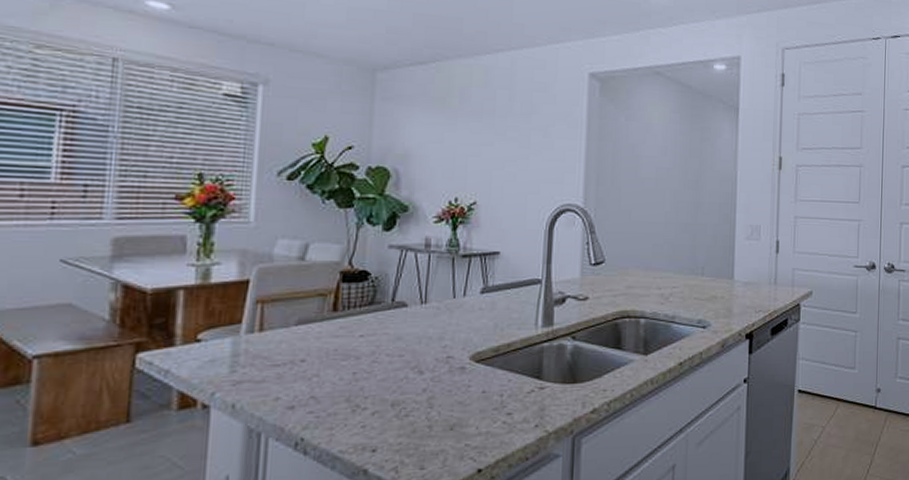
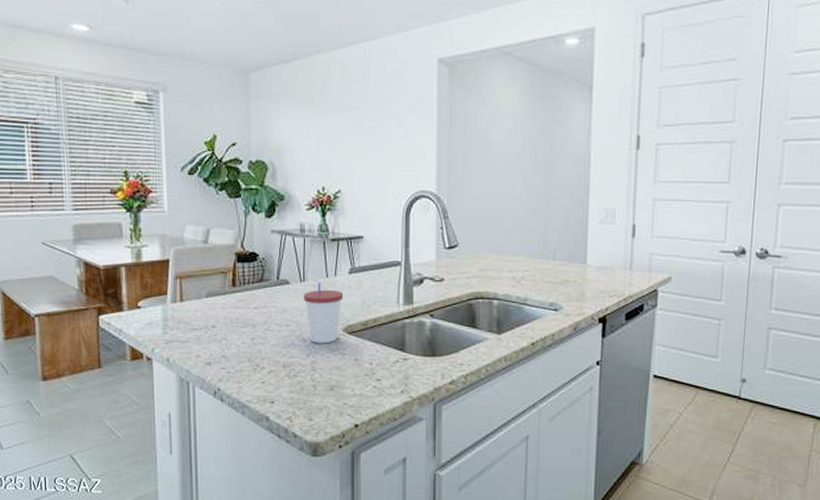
cup: none [423,304,473,375] -> present [303,282,344,344]

